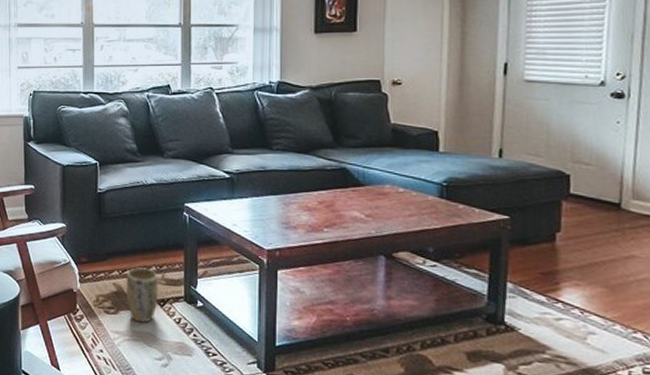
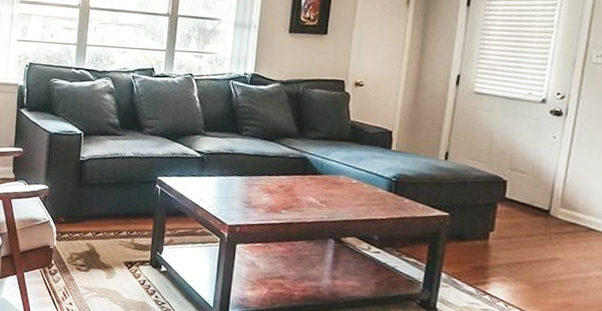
plant pot: present [126,267,159,323] -> none [97,231,128,282]

